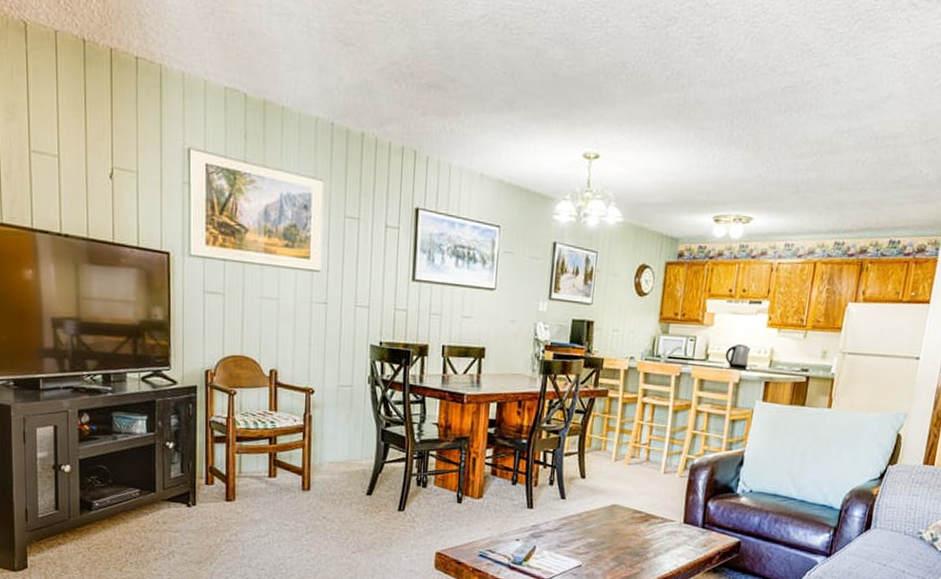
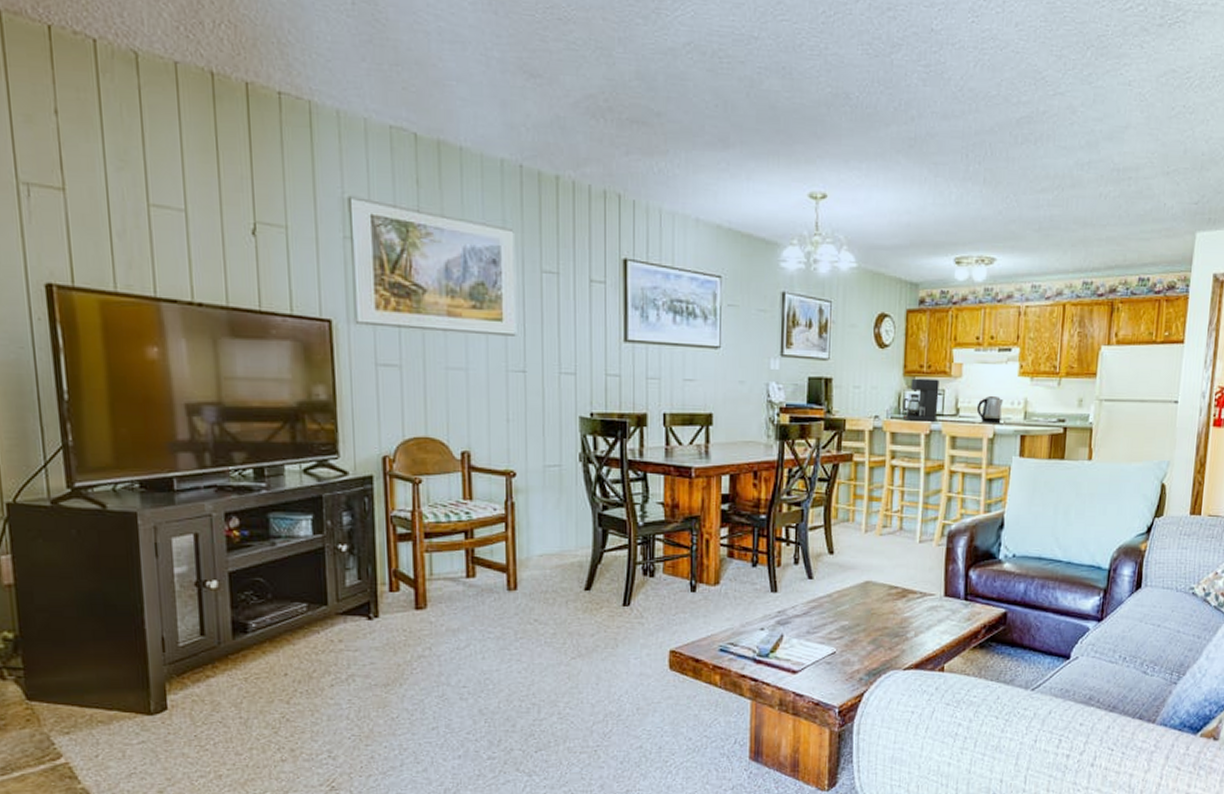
coffee maker: none [655,324,692,366] -> present [902,378,940,423]

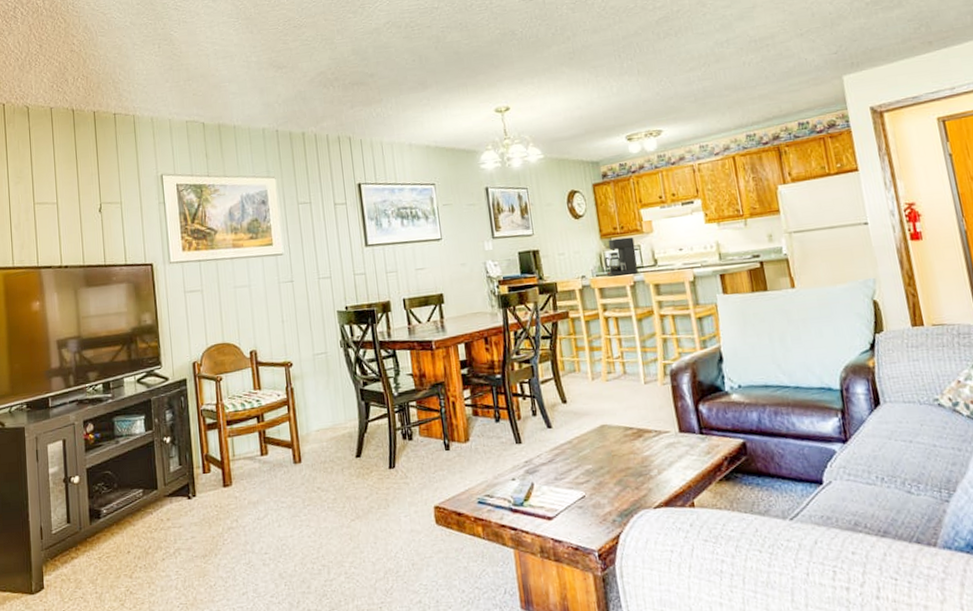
kettle: present [976,396,1004,424] -> none [672,244,698,269]

